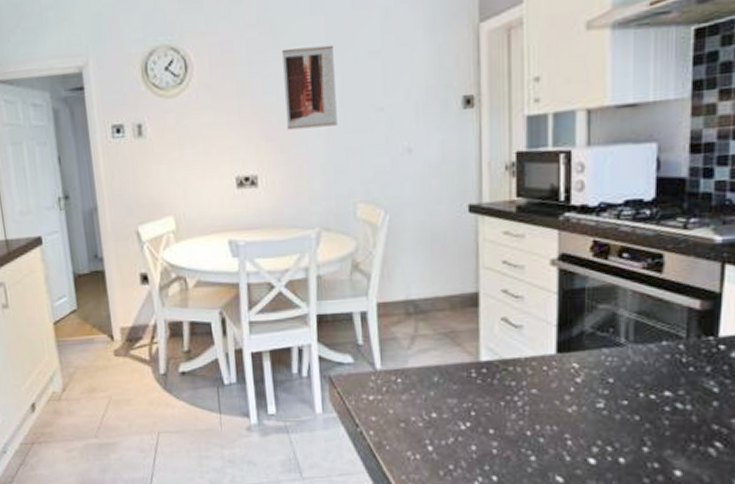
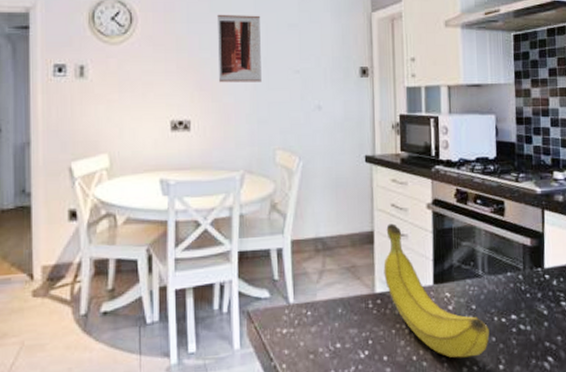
fruit: none [491,283,631,437] -> present [383,223,489,358]

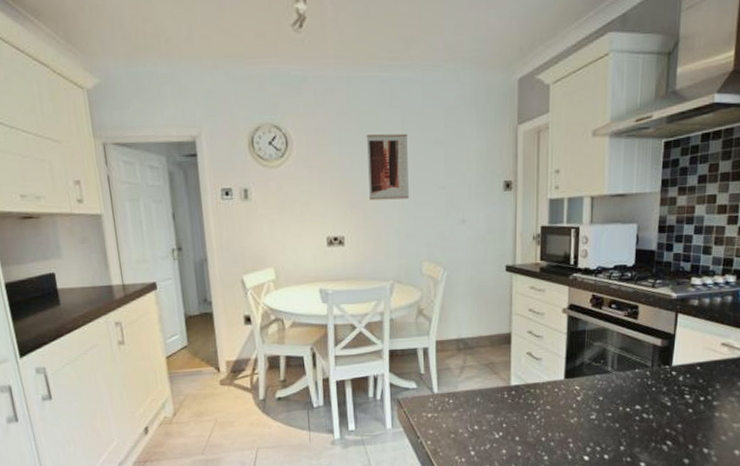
fruit: present [383,223,489,358] -> none [519,326,614,440]

